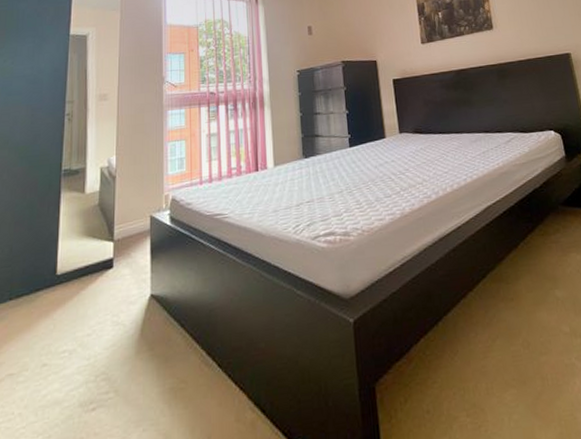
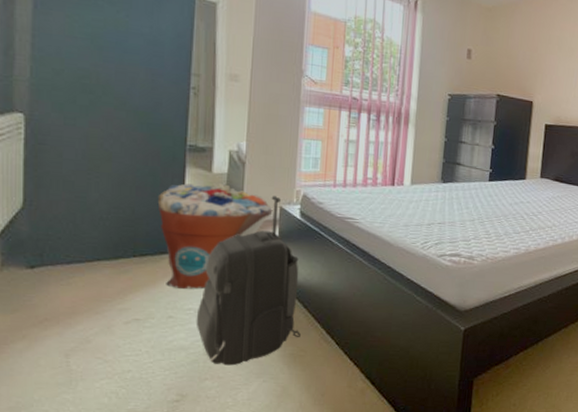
flower pot: none [34,202,144,329] -> present [157,183,273,290]
rolling backpack: none [70,205,179,417] -> present [196,196,301,366]

